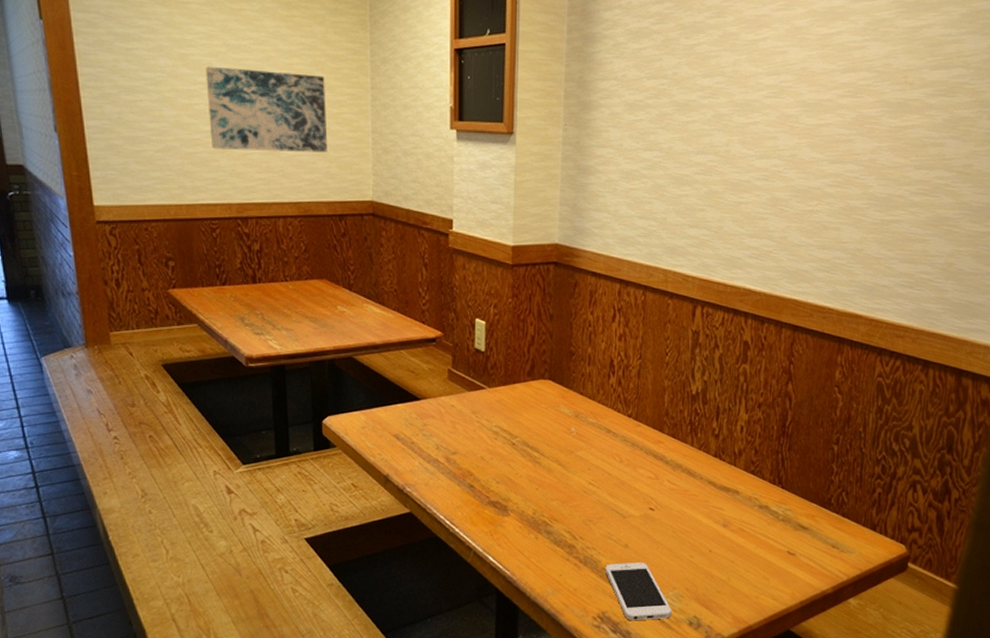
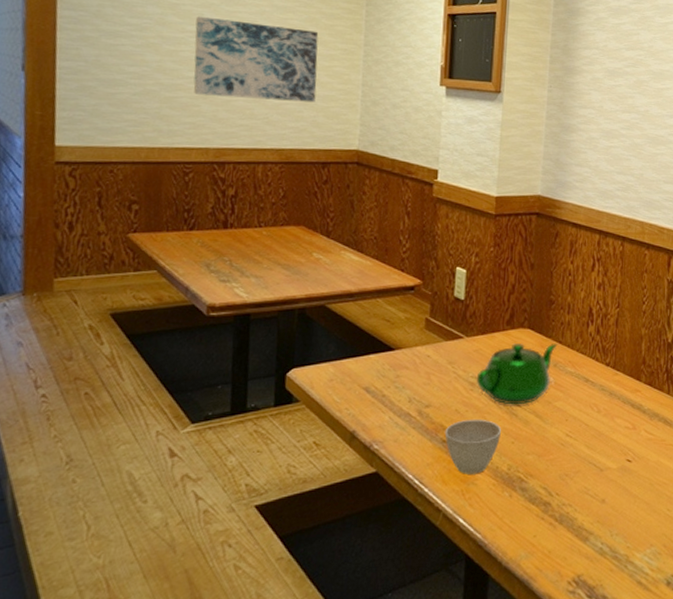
cup: none [472,466,525,517] -> present [444,419,501,474]
teapot: none [499,394,579,454] -> present [476,343,558,405]
smartphone: present [605,562,672,621] -> none [582,518,650,584]

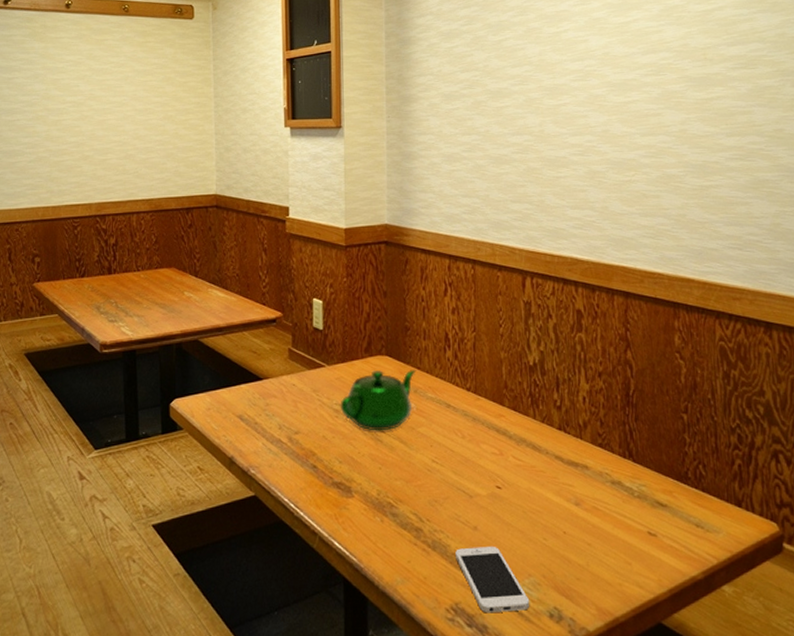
wall art: present [193,16,319,103] -> none [73,87,176,157]
cup: present [444,419,501,474] -> none [314,445,368,499]
smartphone: none [582,518,650,584] -> present [455,545,530,613]

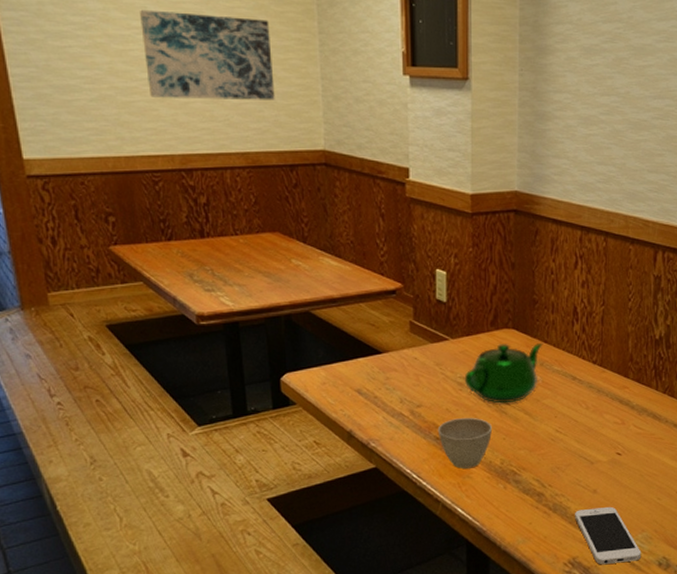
wall art: none [73,87,176,157] -> present [140,9,275,101]
cup: none [314,445,368,499] -> present [437,417,492,469]

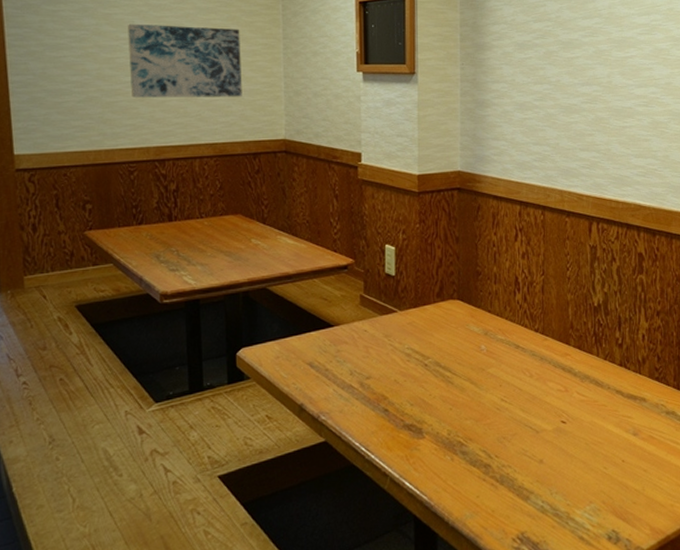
cup: present [437,417,492,469] -> none [386,388,439,441]
teapot: present [464,343,543,404] -> none [412,313,487,374]
smartphone: present [575,506,642,565] -> none [522,477,591,540]

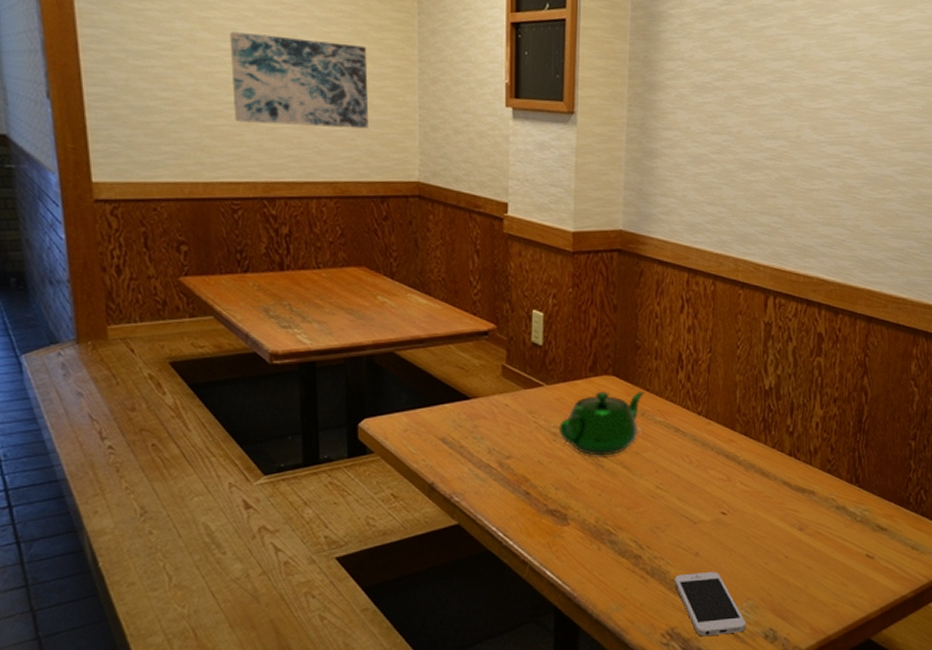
teapot: none [412,313,487,374] -> present [558,391,645,456]
smartphone: none [522,477,591,540] -> present [675,571,747,637]

